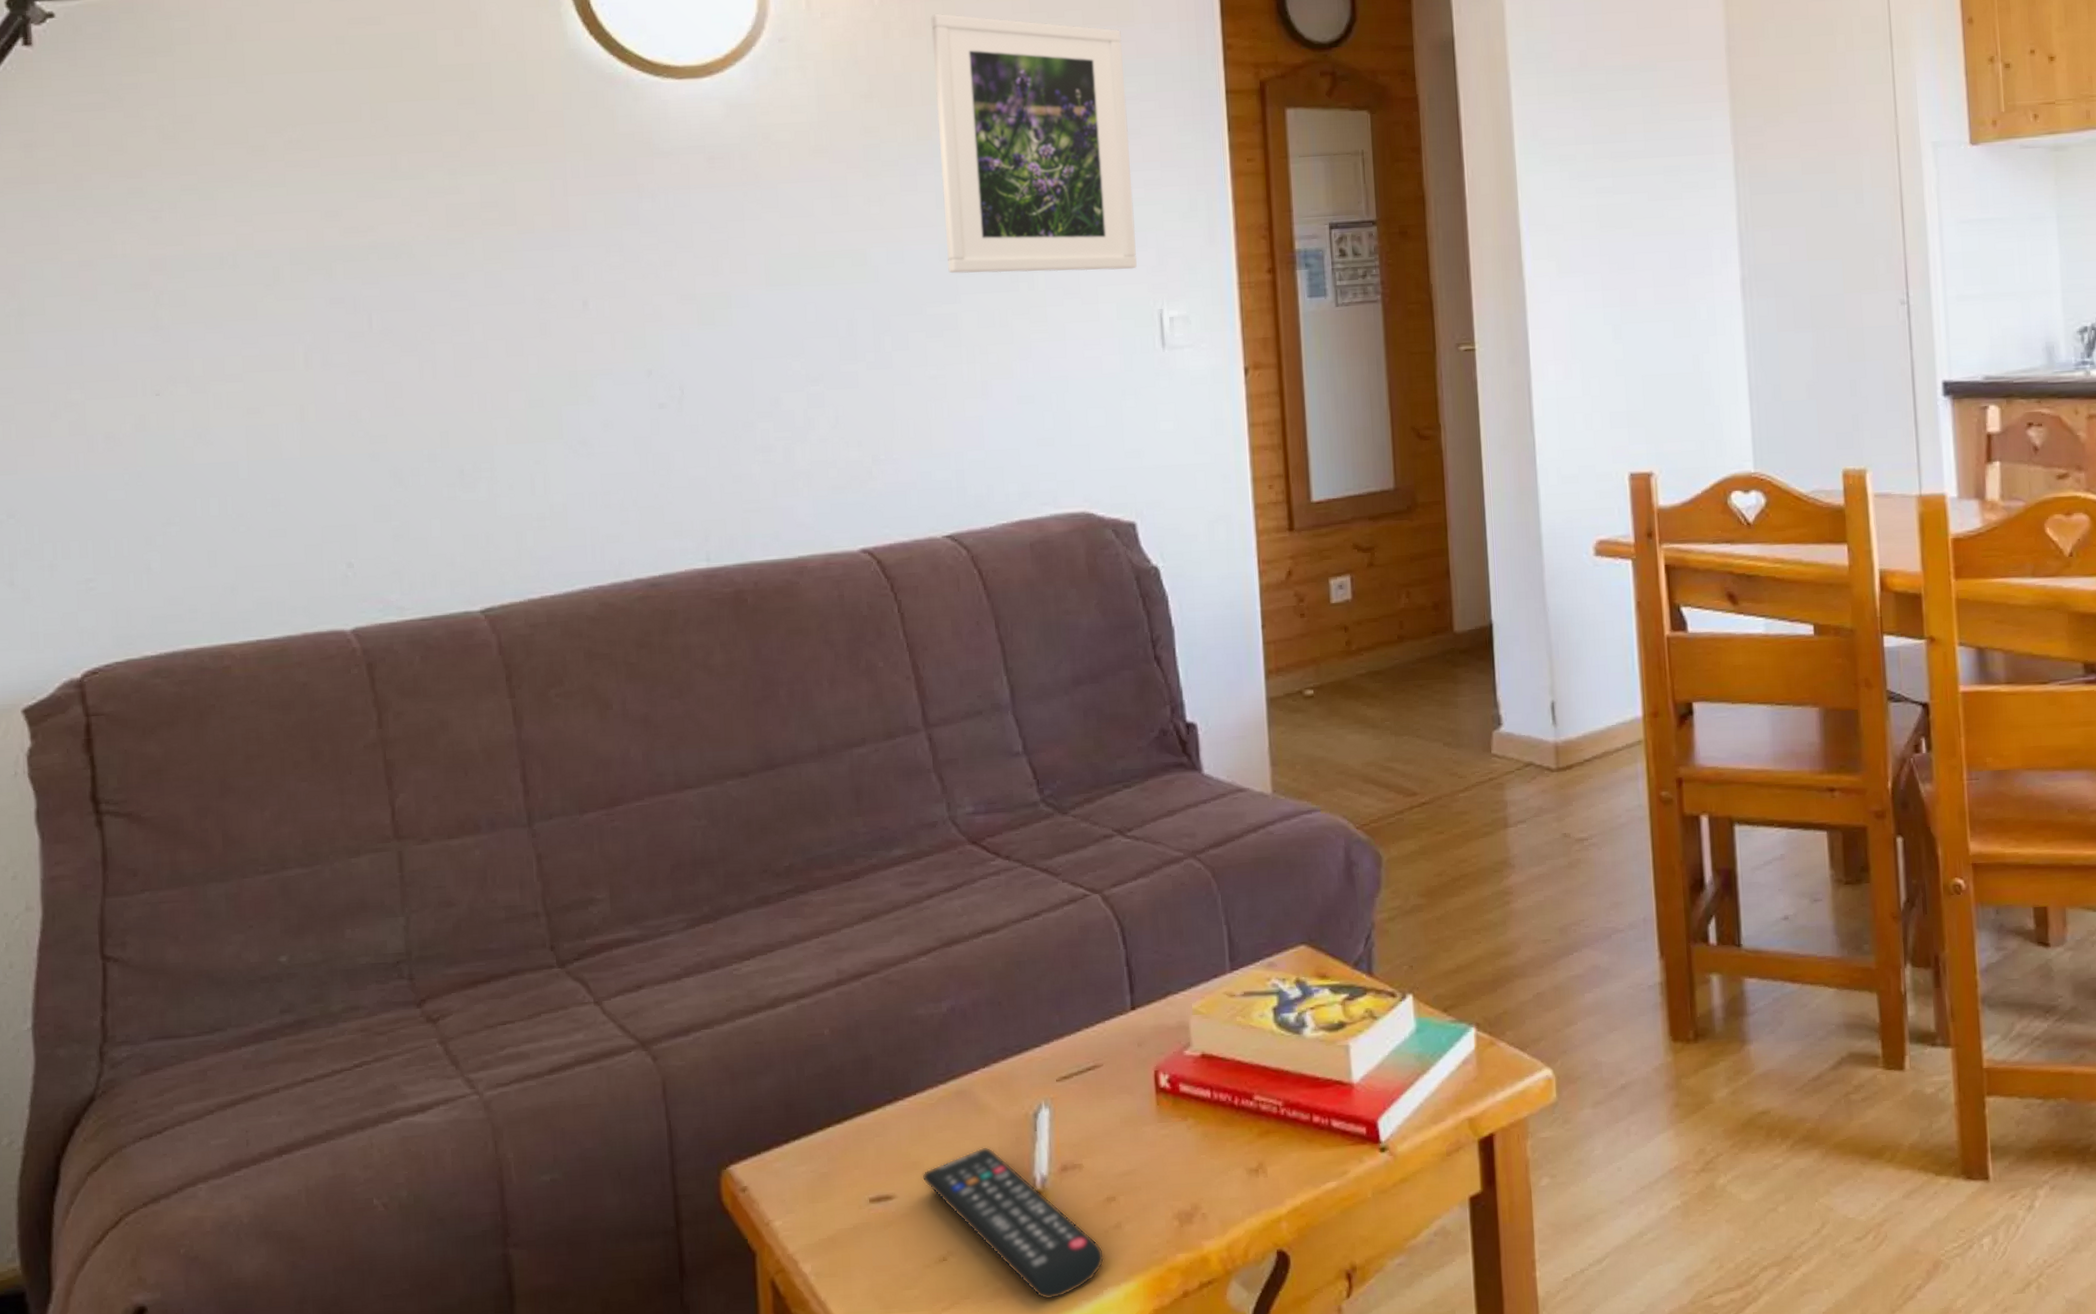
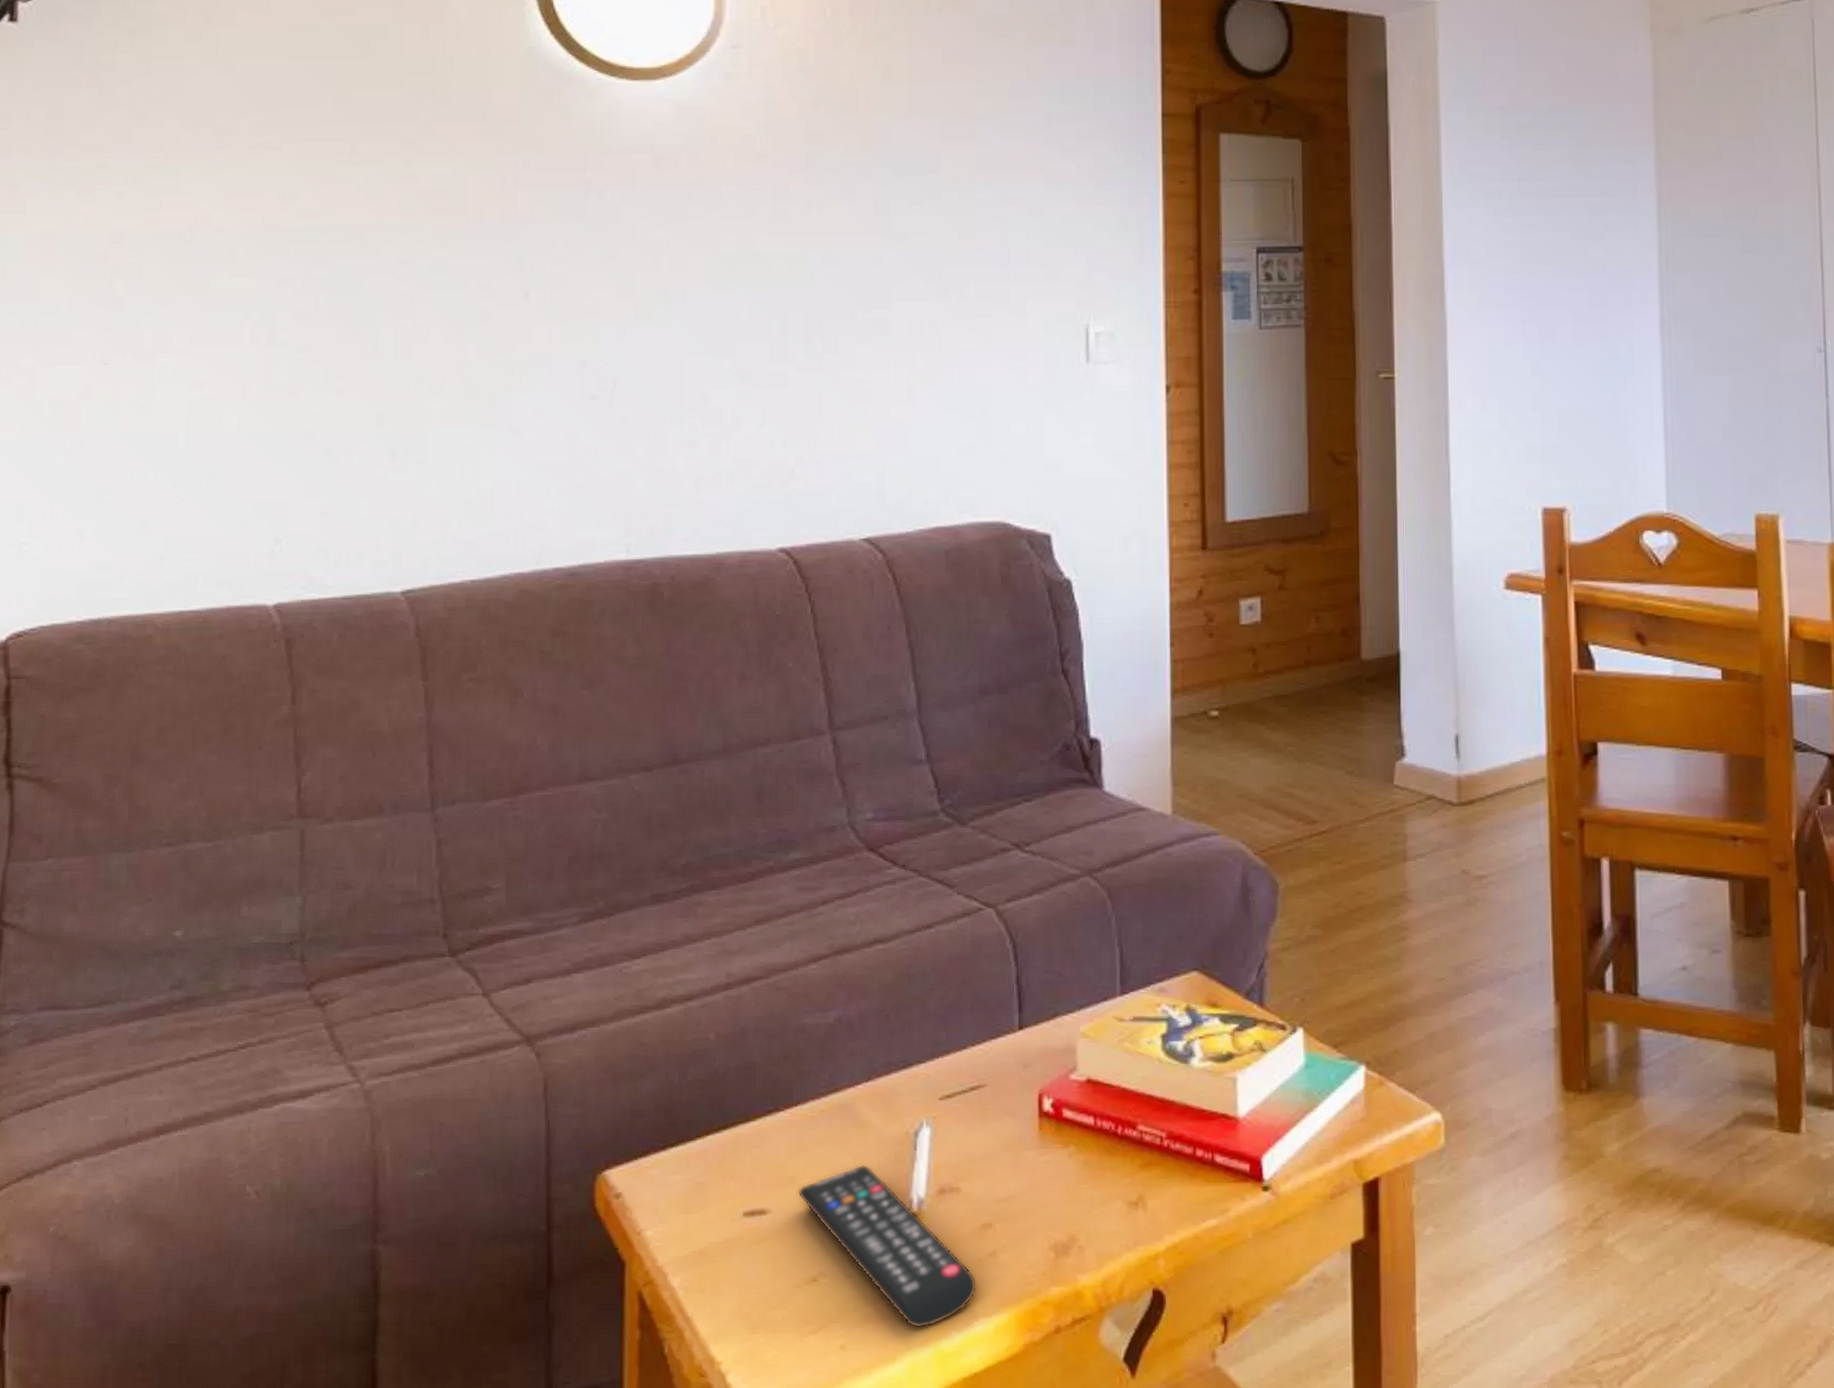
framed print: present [931,13,1137,274] -> none [880,27,1067,284]

